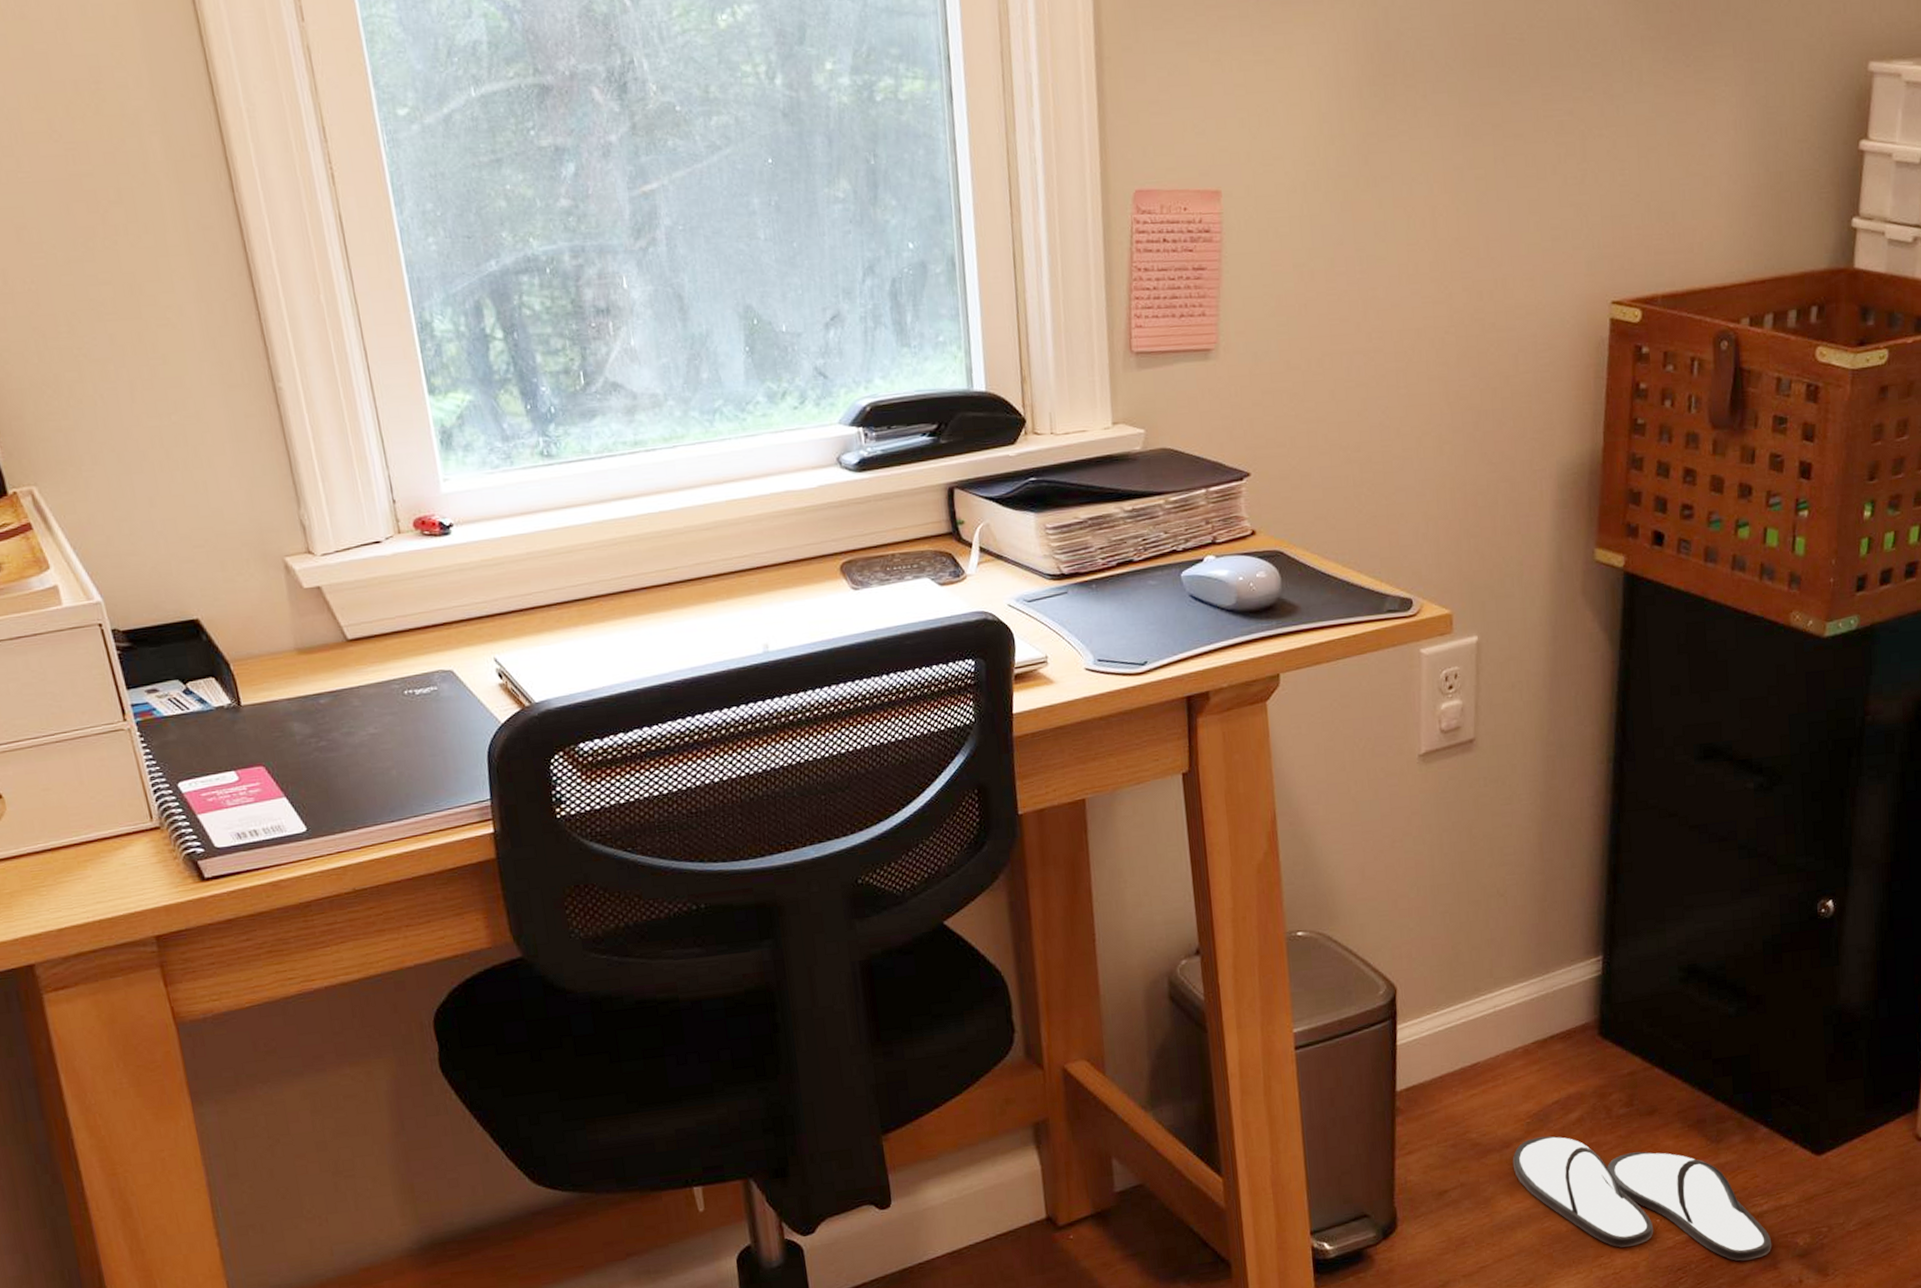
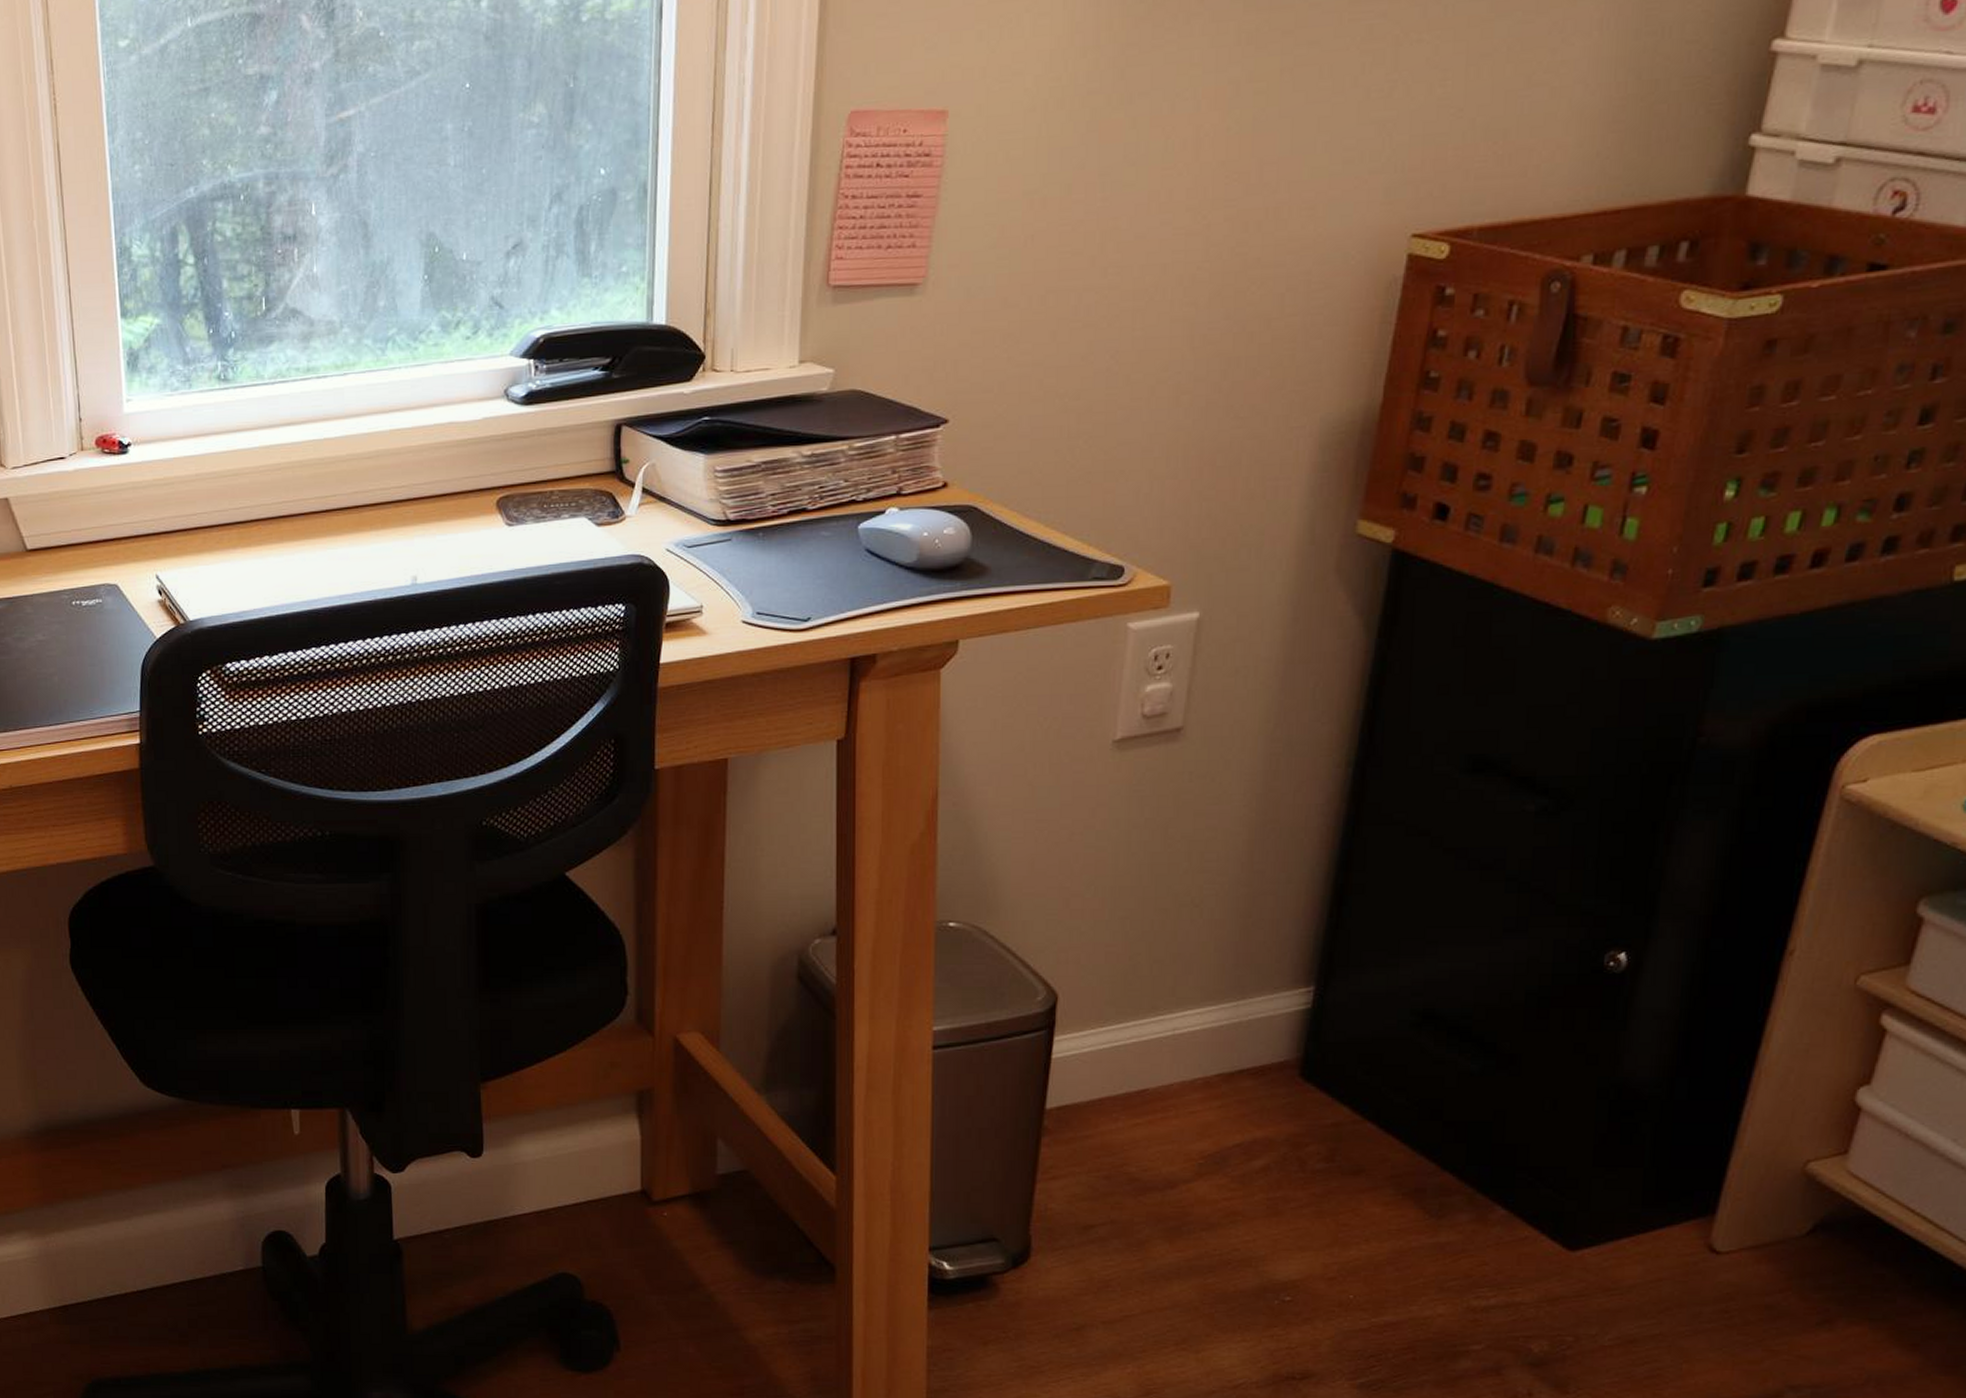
slippers: present [1512,1136,1772,1261] -> none [1176,1182,1497,1360]

